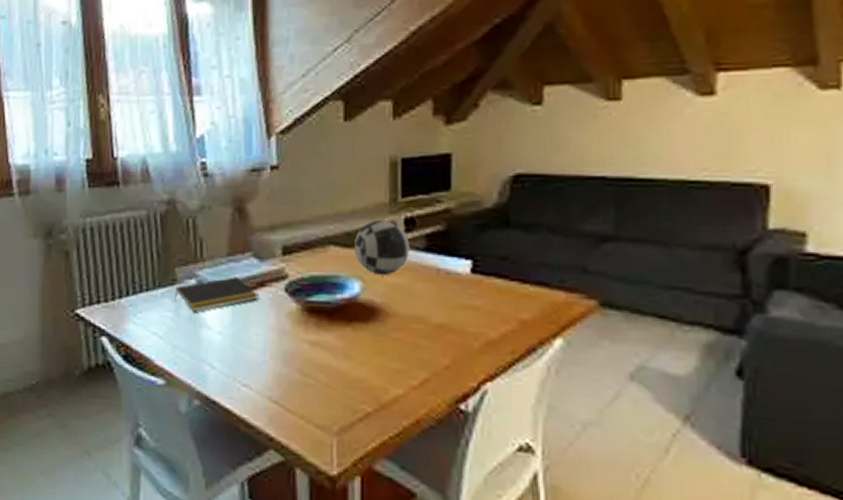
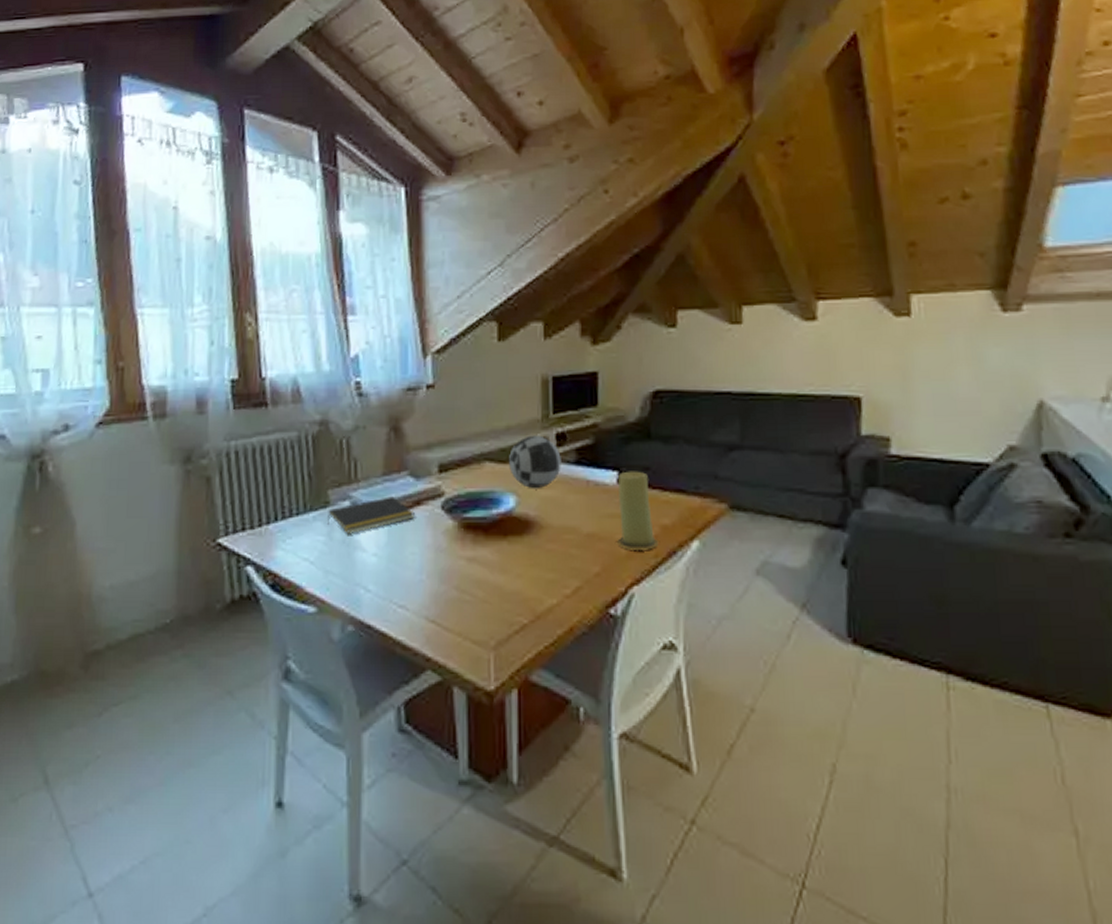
candle: none [470,260,516,345] -> present [617,471,659,550]

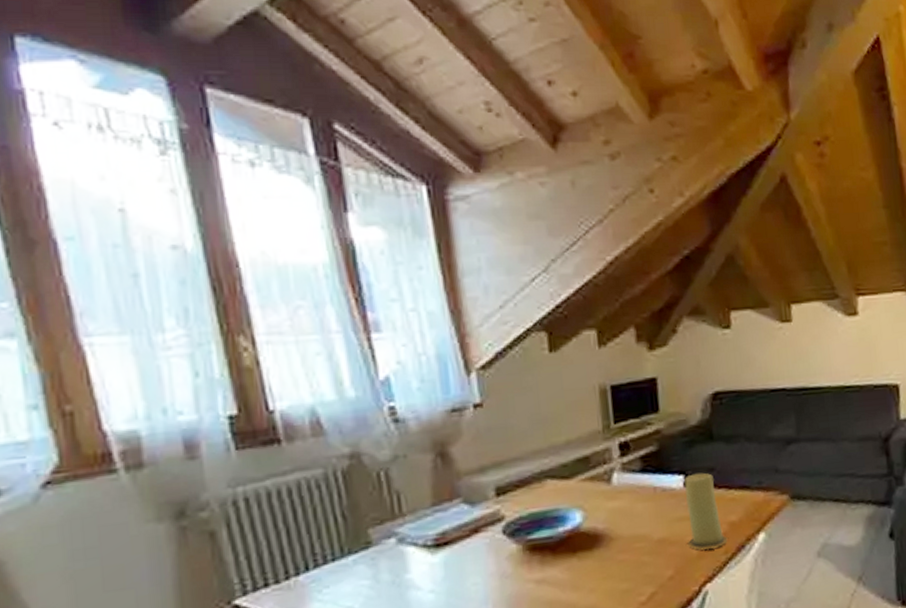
notepad: present [328,496,415,533] -> none [371,527,474,573]
decorative ball: present [509,435,561,488] -> none [571,447,627,502]

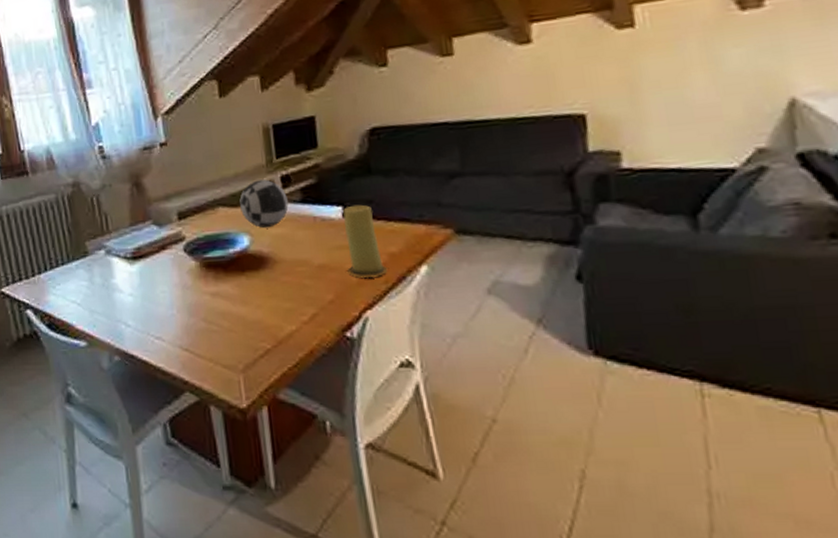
decorative ball: none [571,447,627,502] -> present [239,179,289,228]

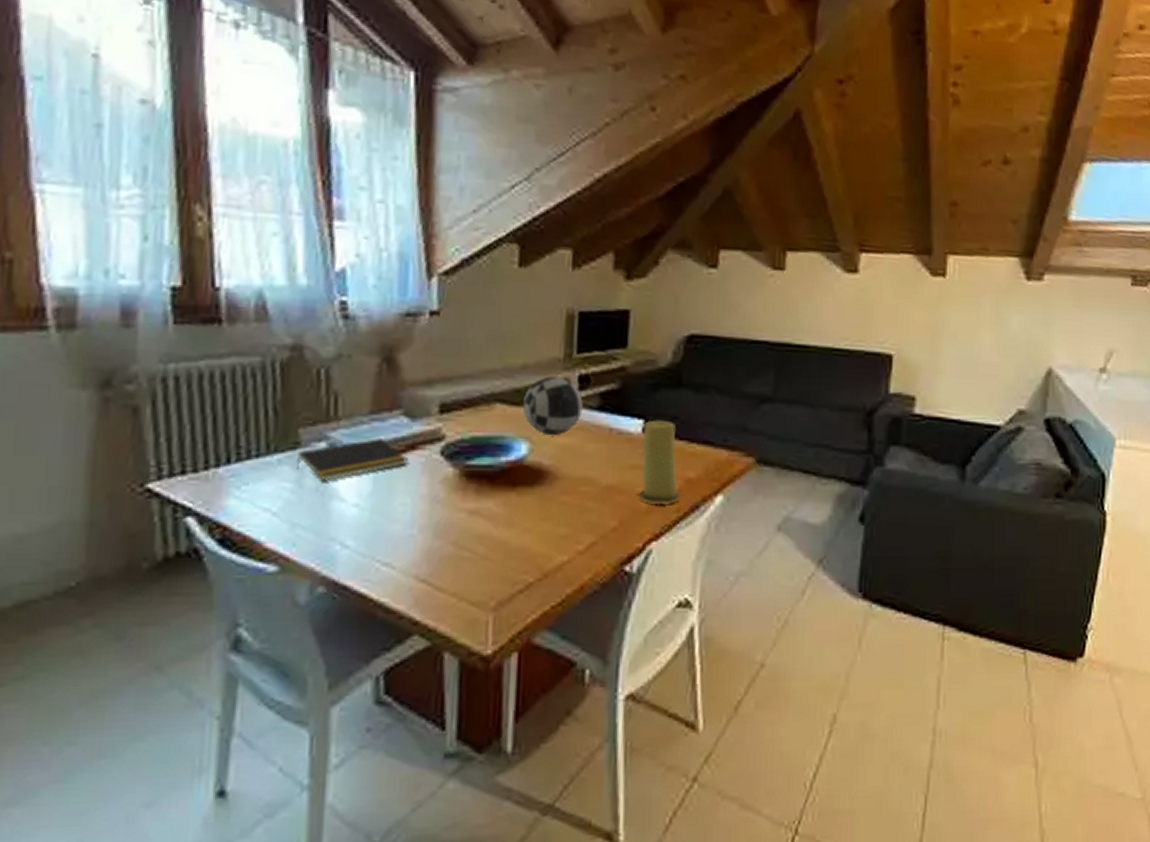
notepad: none [87,243,161,278] -> present [297,438,408,480]

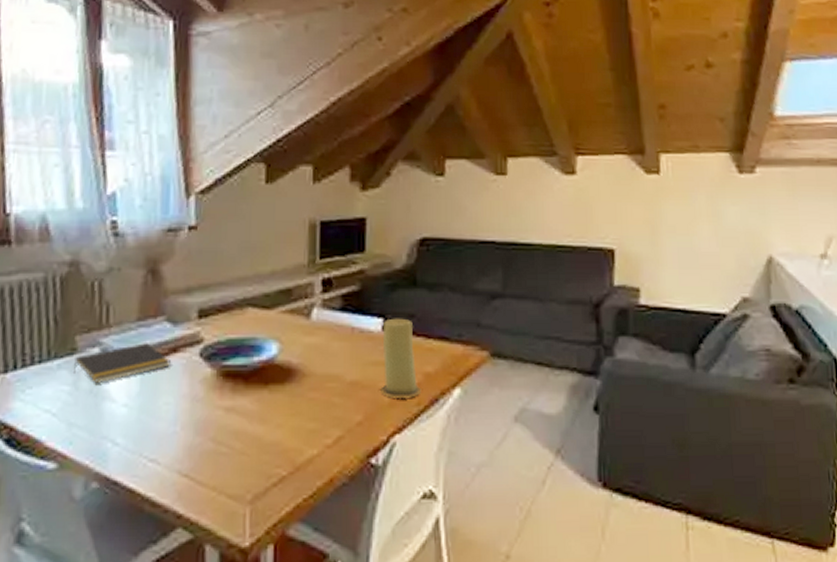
decorative ball: present [523,376,583,435] -> none [273,281,327,335]

